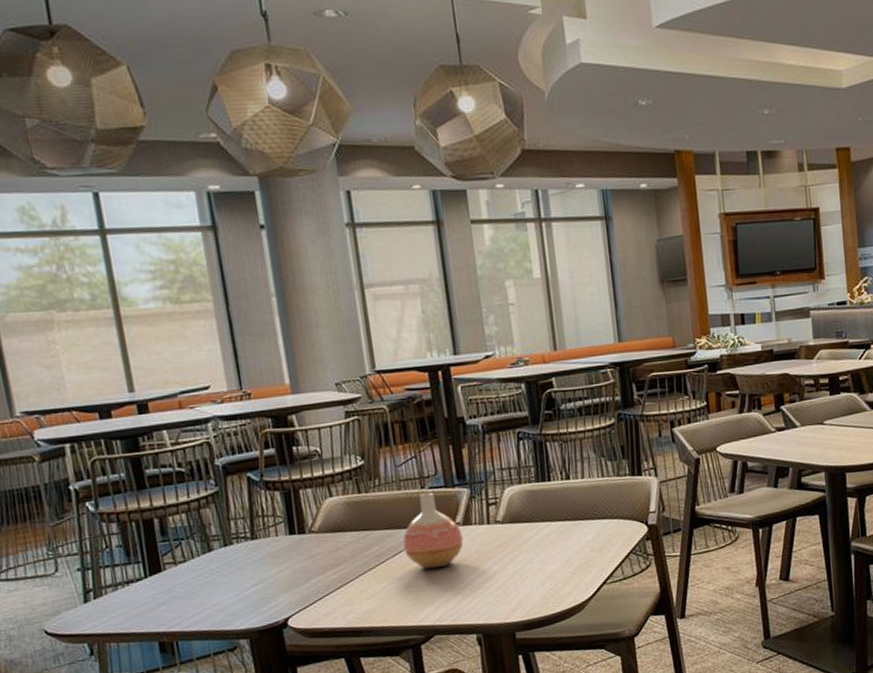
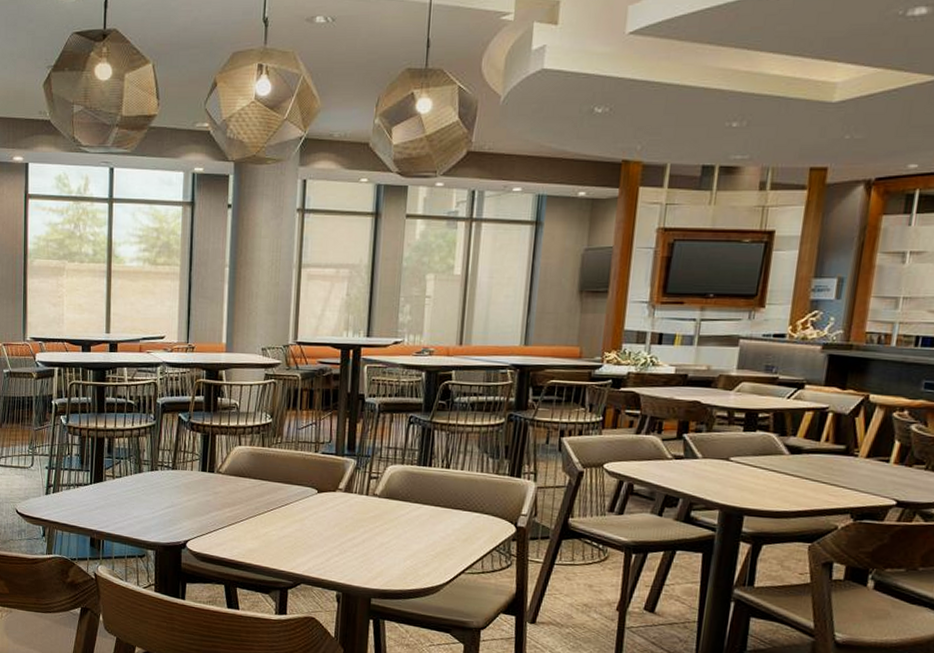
vase: present [403,492,464,569] -> none [290,456,342,526]

